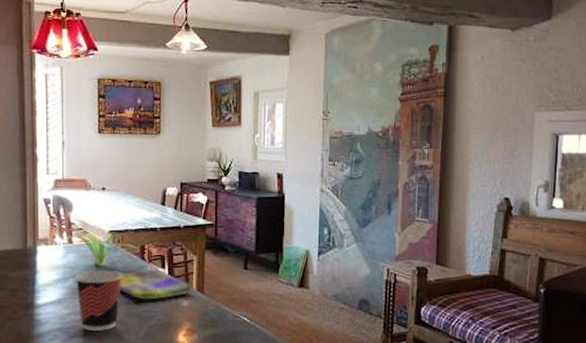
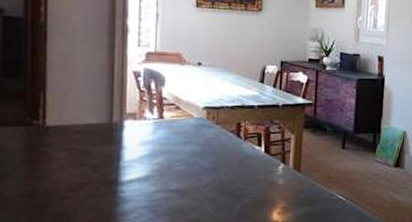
plant: present [65,229,138,266] -> none [155,103,234,143]
cup: present [75,271,123,331] -> none [165,147,217,209]
dish towel: present [119,269,193,300] -> none [212,147,290,178]

